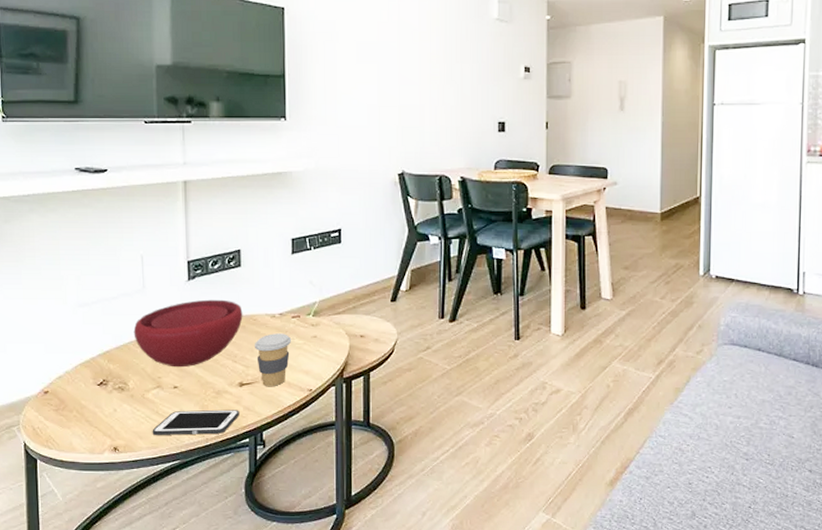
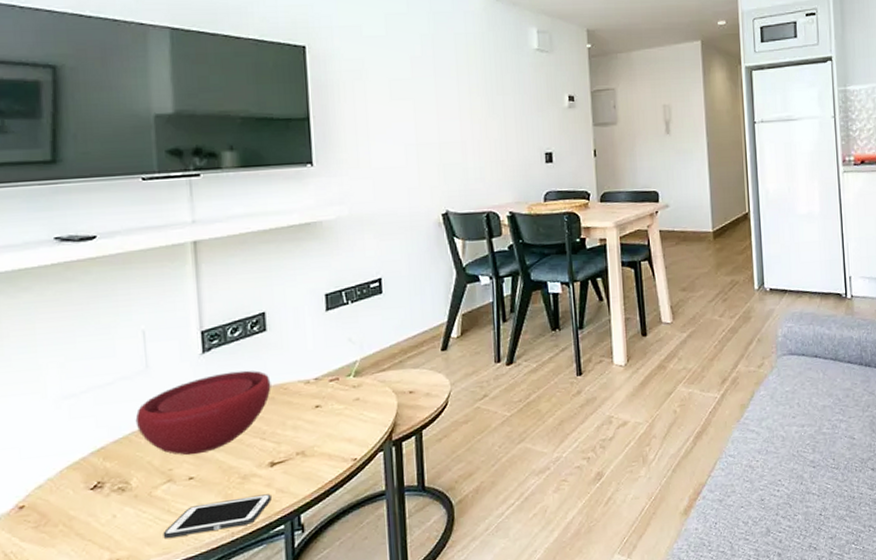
coffee cup: present [255,333,292,387] -> none [287,400,331,463]

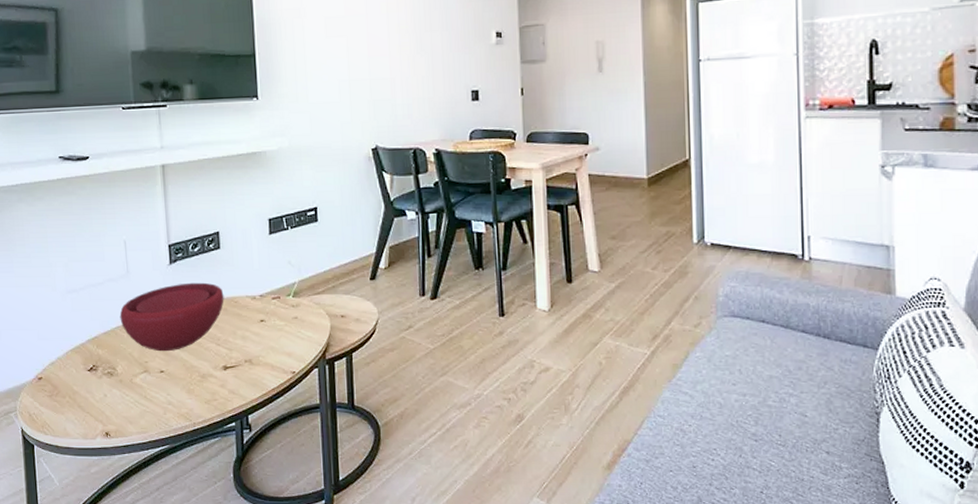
cell phone: present [163,494,272,538] -> none [141,393,225,420]

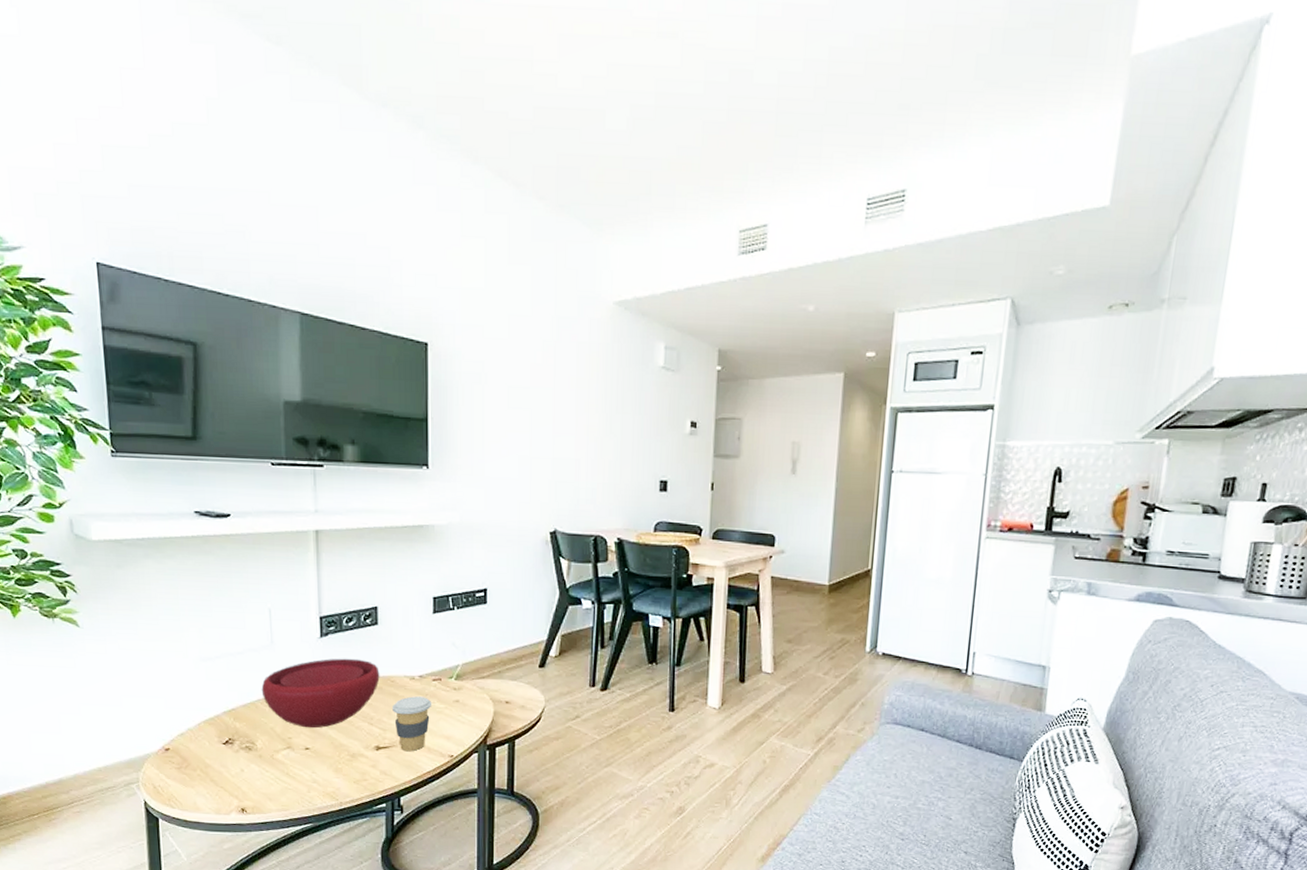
coffee cup: none [237,315,273,370] -> present [392,696,432,752]

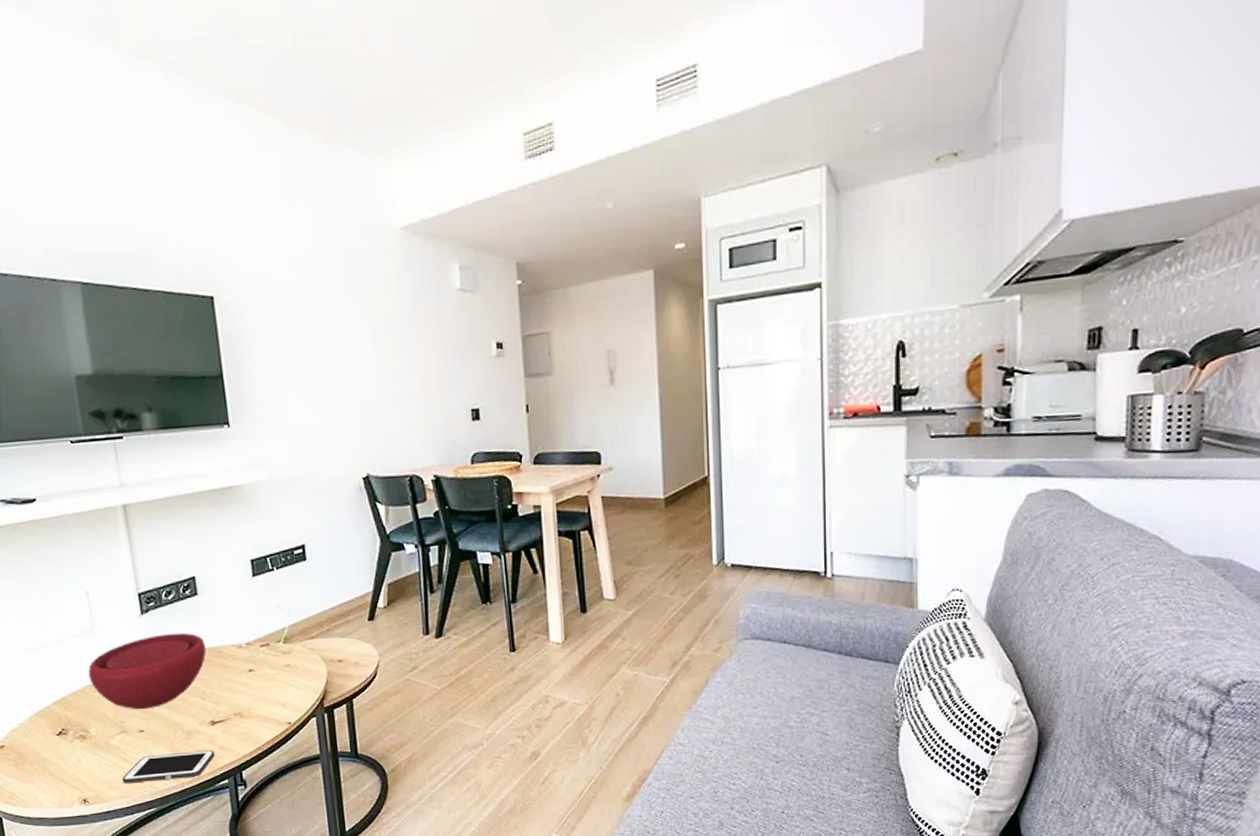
cell phone: none [282,773,376,798] -> present [122,750,215,783]
coffee cup: present [392,696,432,752] -> none [223,664,263,724]

